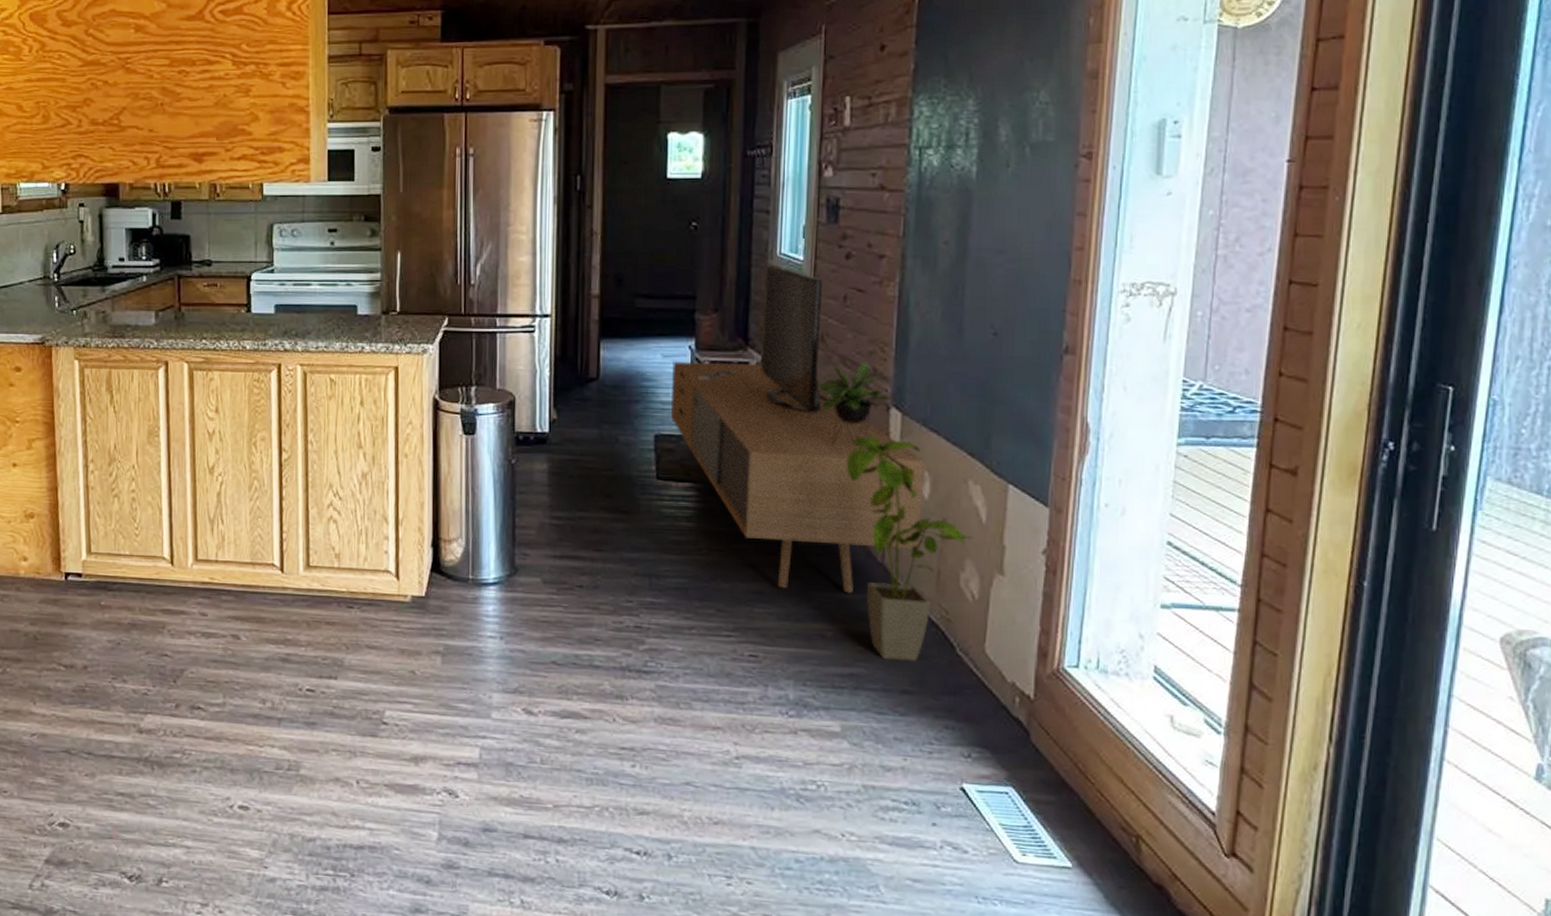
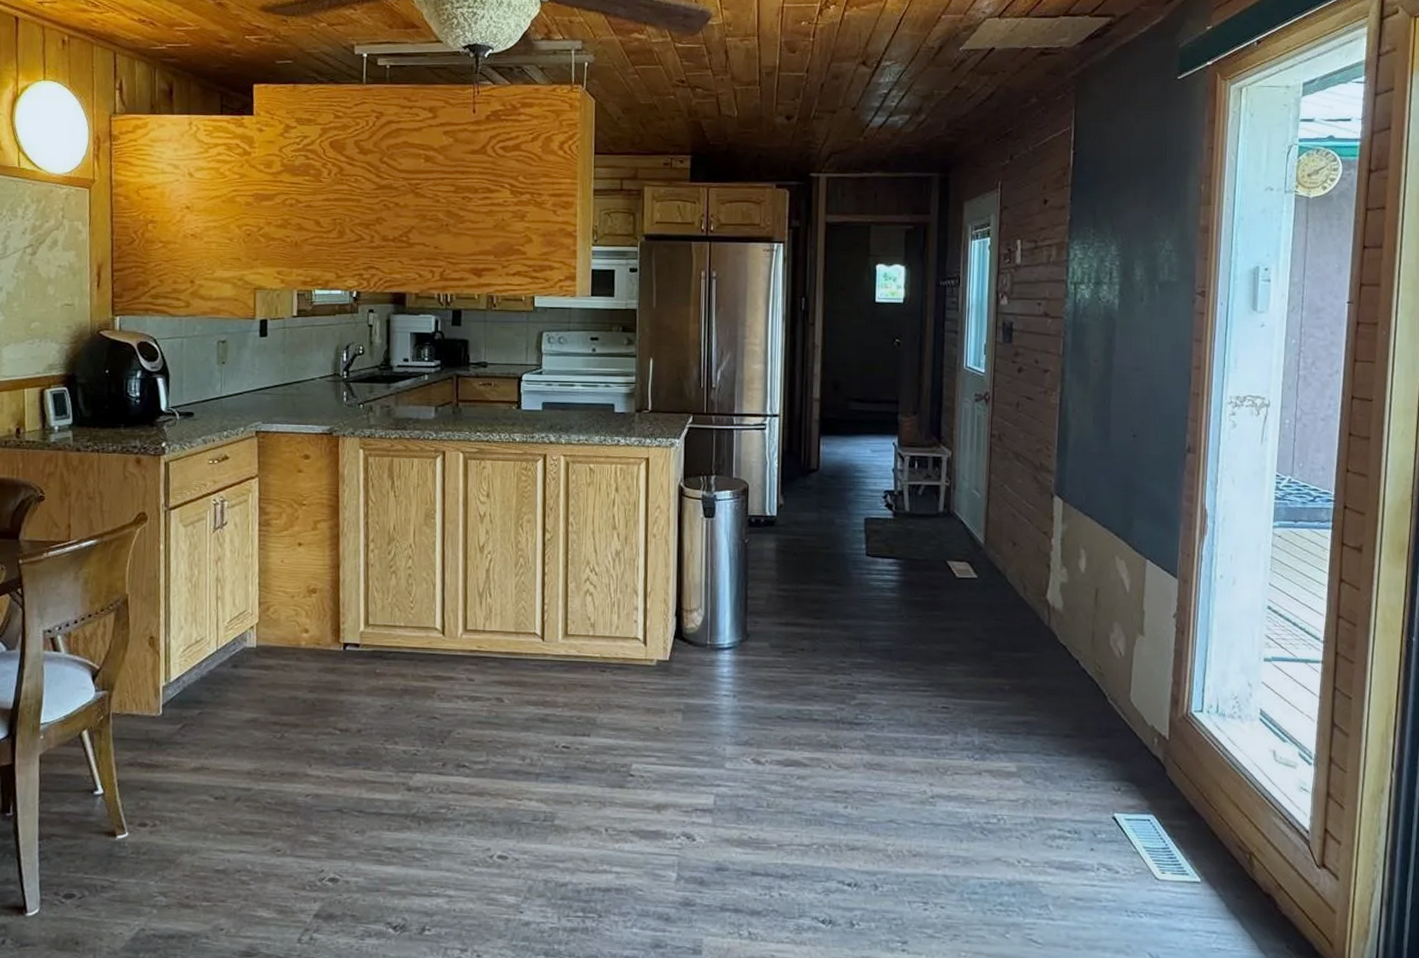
media console: present [670,264,925,594] -> none [877,375,1081,653]
house plant: present [846,436,975,662] -> none [1019,519,1121,710]

